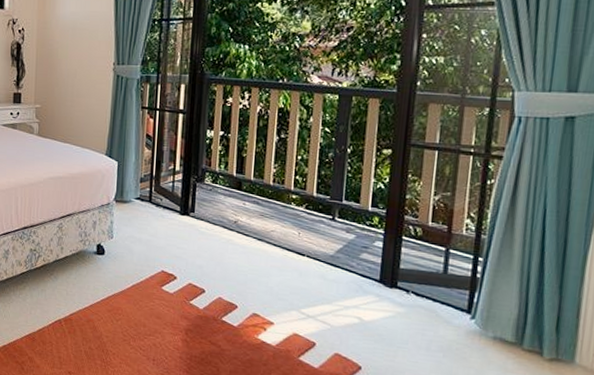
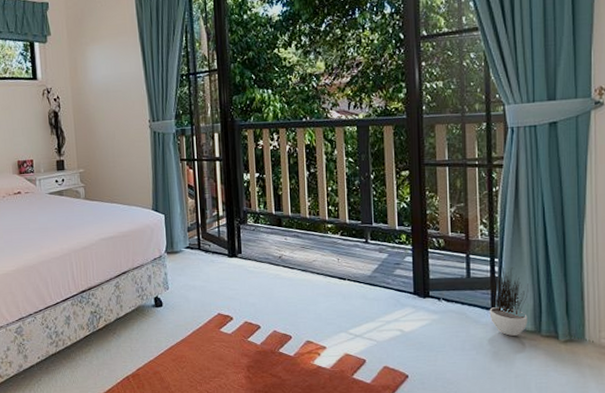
potted plant: none [463,266,586,367] -> present [485,266,595,343]

